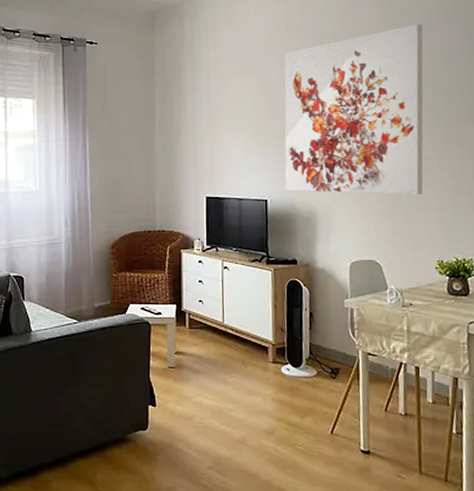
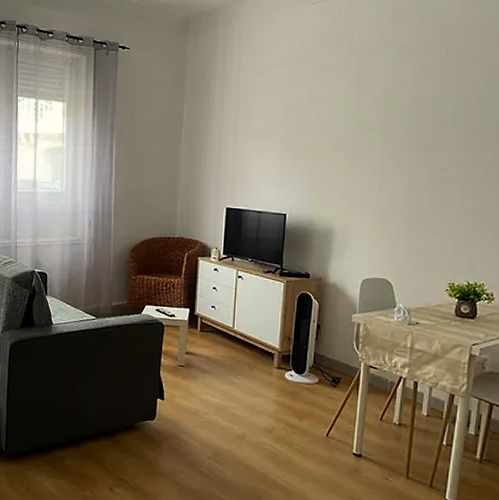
wall art: present [284,23,424,195] -> none [305,42,464,217]

